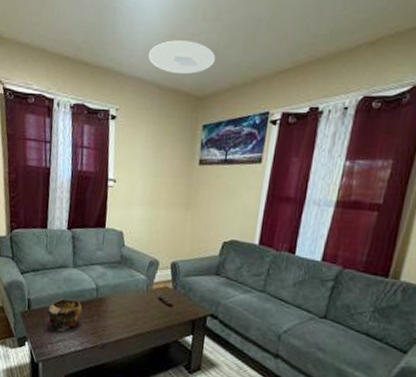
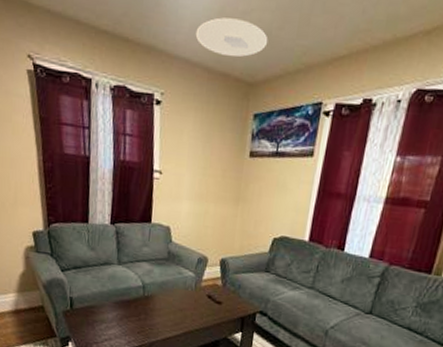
decorative bowl: present [46,298,83,329] -> none [90,296,129,328]

